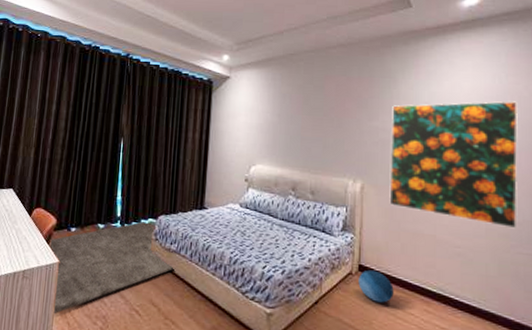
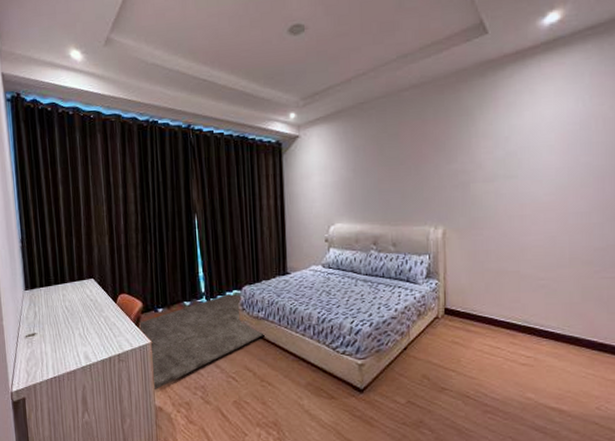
ball: present [358,269,394,303] -> none [445,312,480,341]
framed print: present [389,101,518,229] -> none [471,123,602,255]

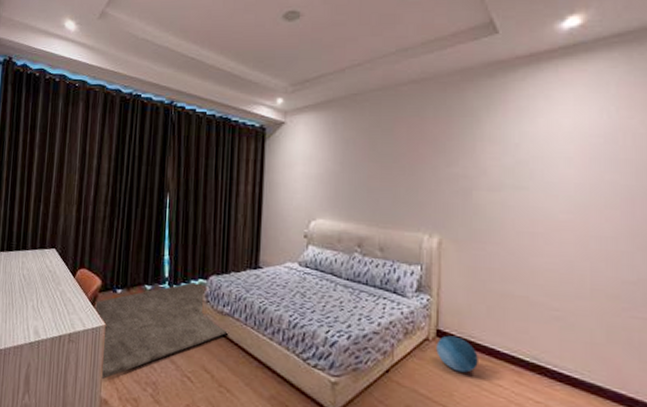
ball: none [445,312,480,341] -> present [436,335,478,373]

